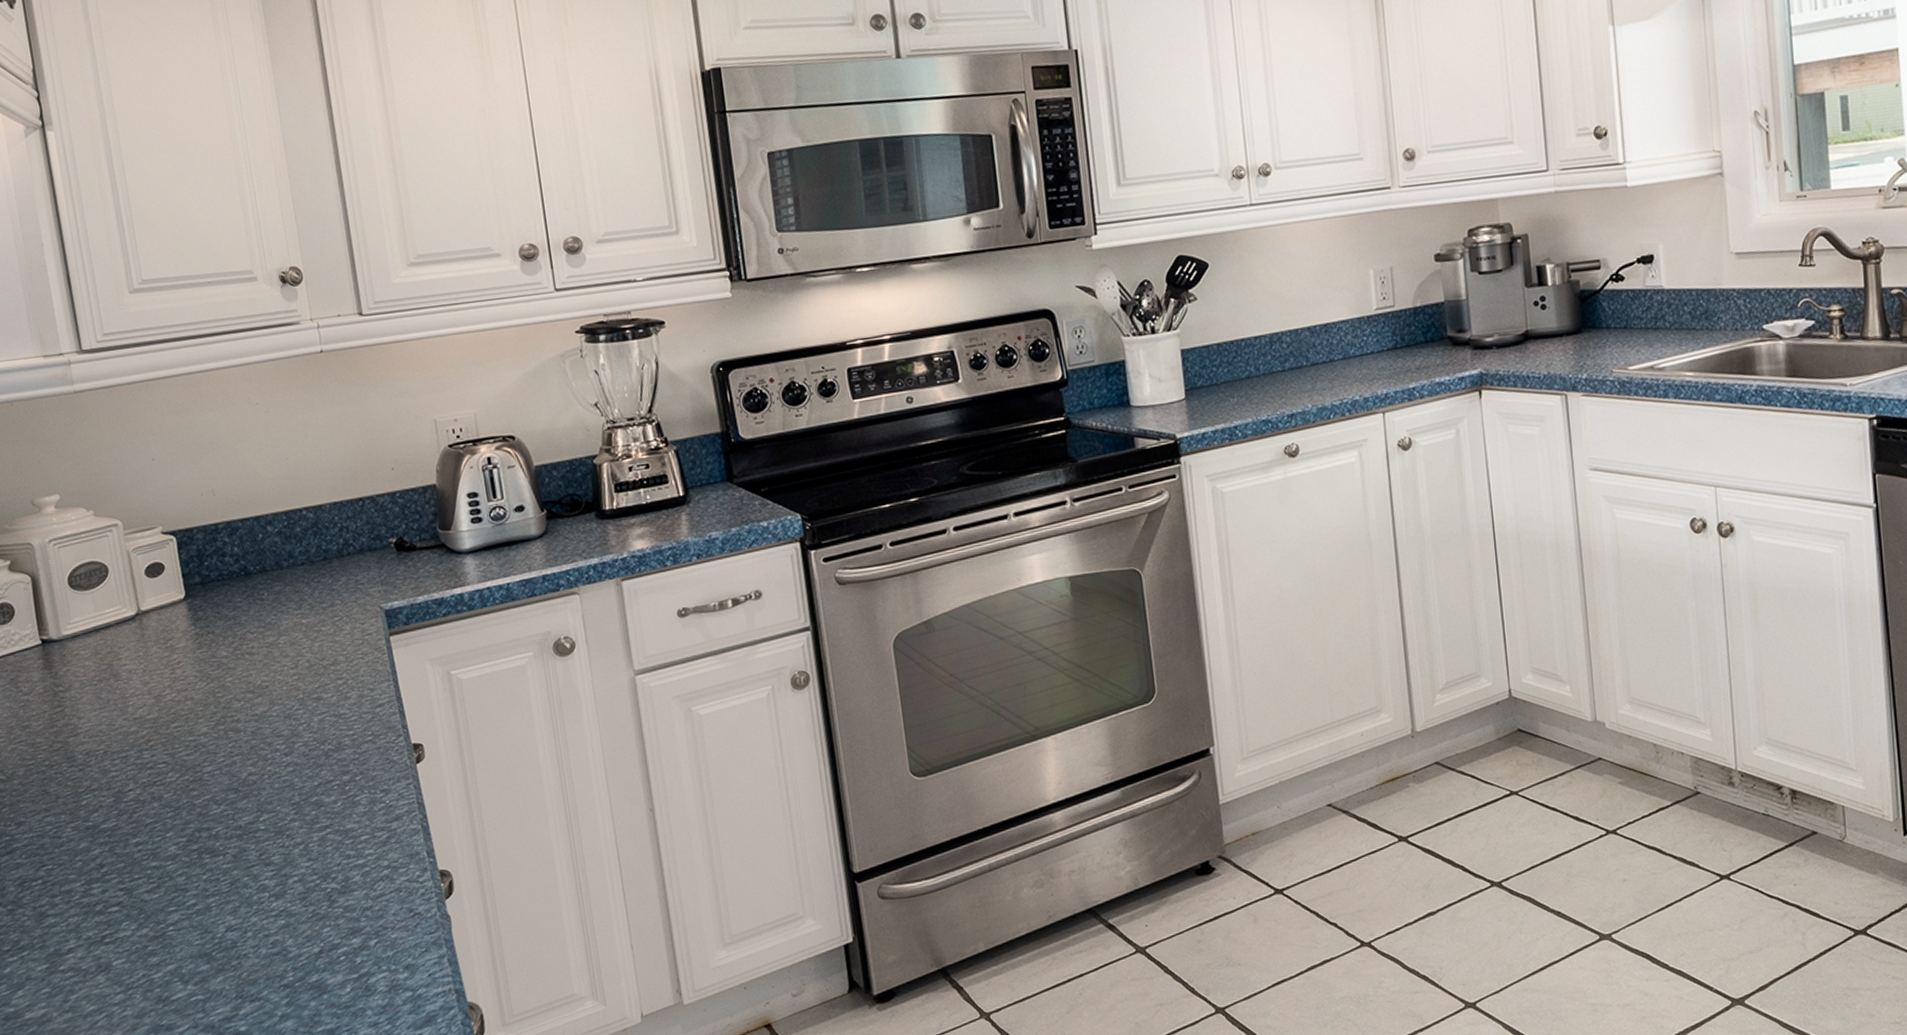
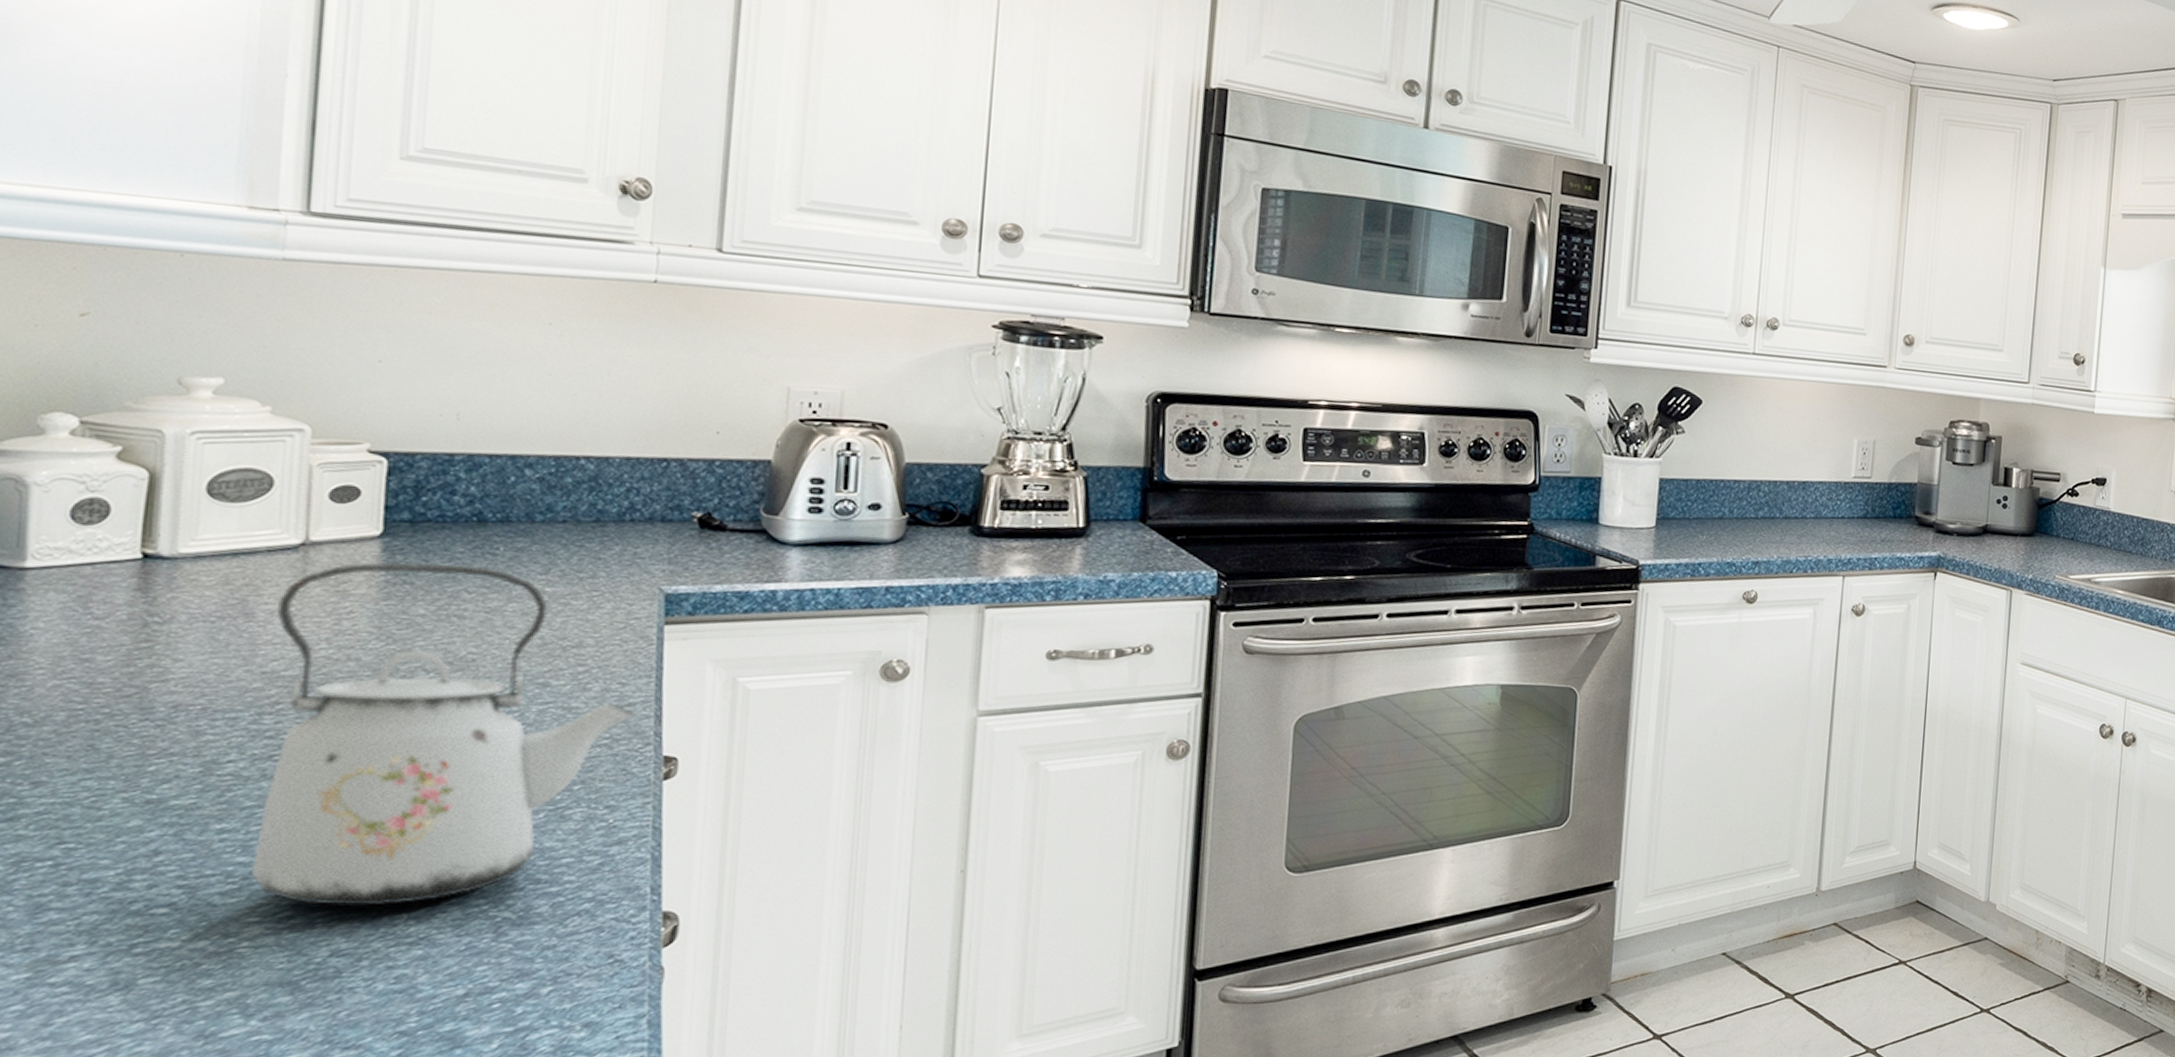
kettle: none [132,610,388,894] -> present [250,562,638,906]

